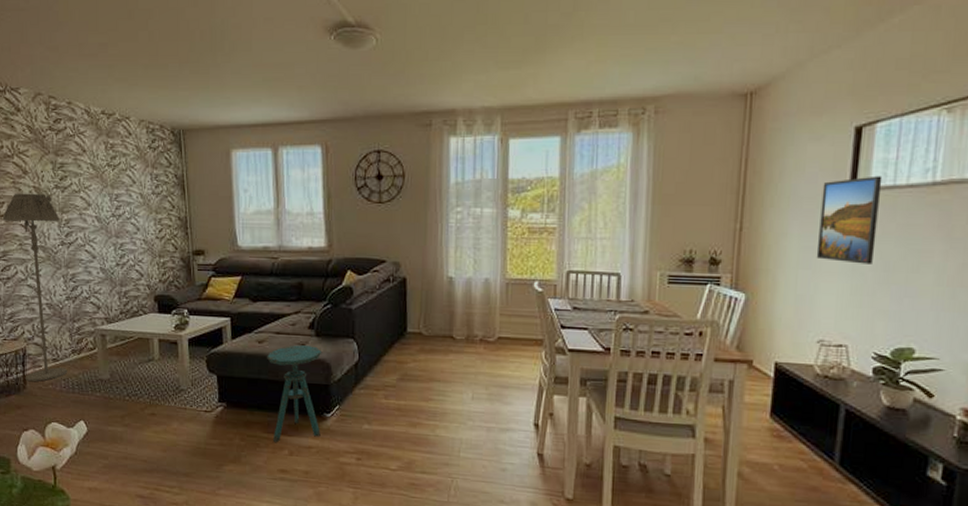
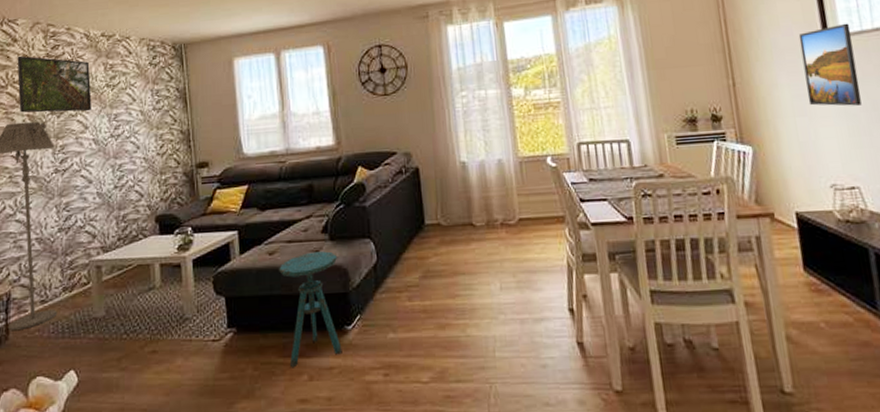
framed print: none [21,126,94,189] -> present [17,55,92,113]

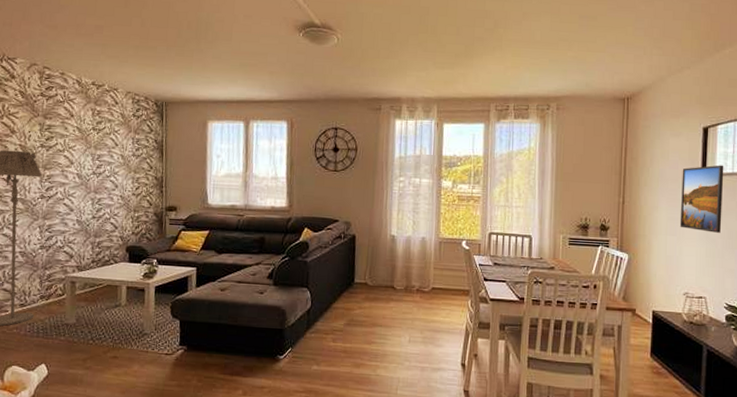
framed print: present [17,55,92,113] -> none [12,91,79,149]
side table: present [278,251,342,368] -> none [227,293,279,384]

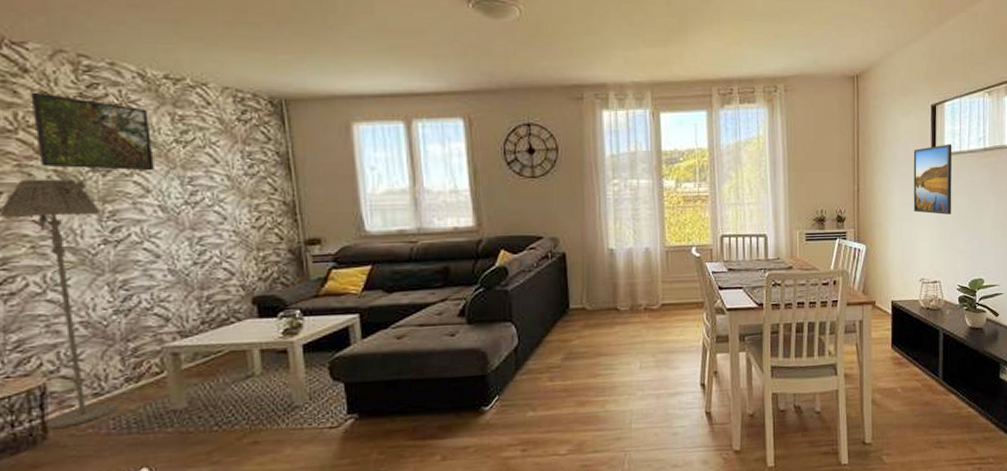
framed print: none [12,91,79,149] -> present [30,91,154,171]

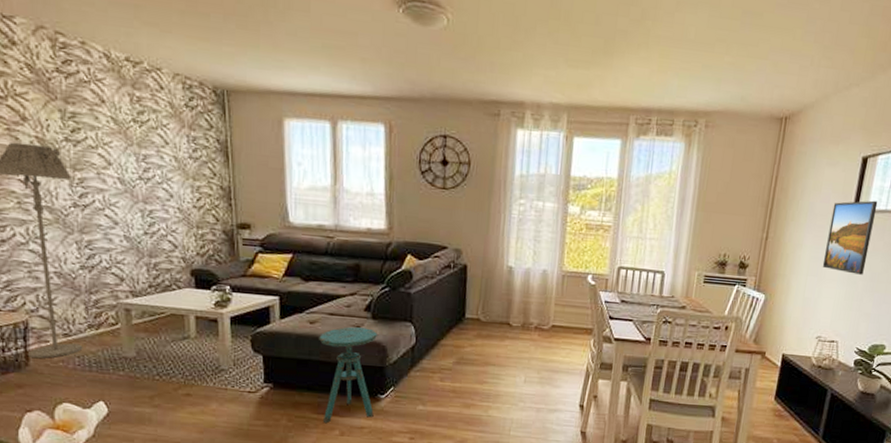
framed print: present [30,91,154,171] -> none [17,63,115,146]
side table: none [407,335,479,450] -> present [318,326,378,424]

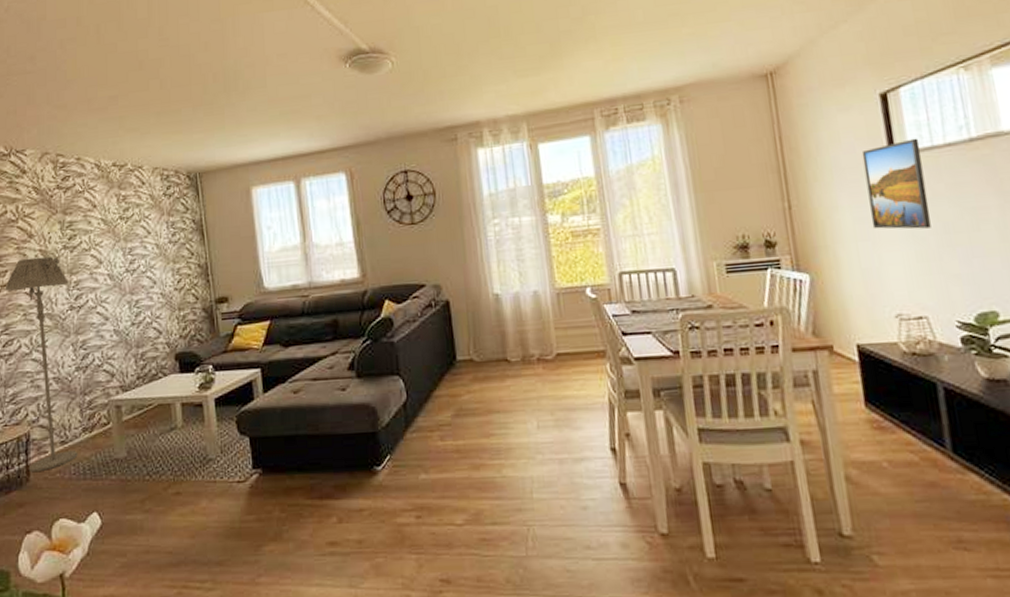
side table: present [318,326,378,424] -> none [303,389,372,510]

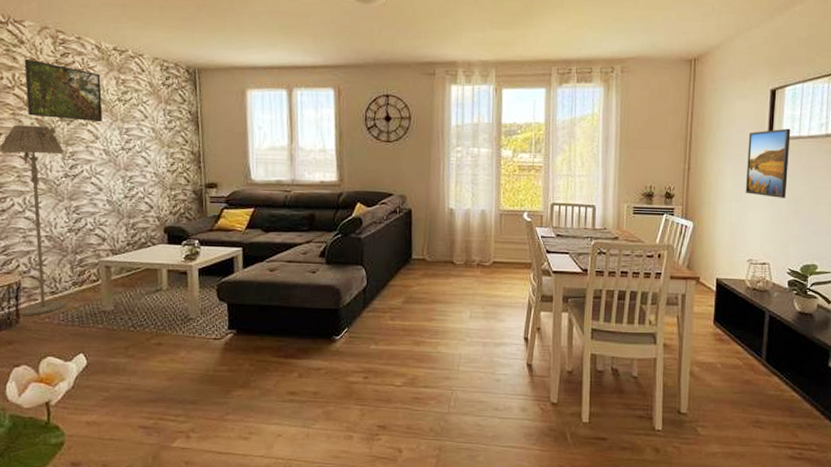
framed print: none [27,188,105,248] -> present [24,58,103,123]

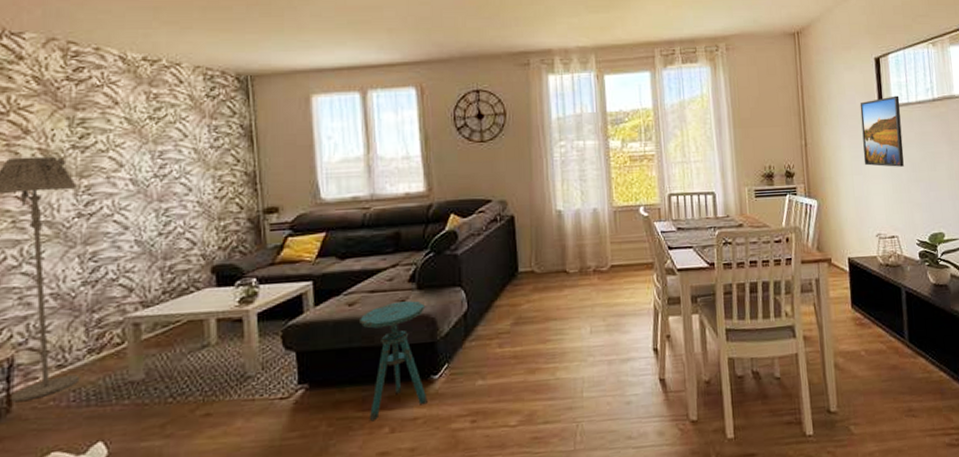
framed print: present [24,58,103,123] -> none [23,77,129,147]
side table: none [277,272,332,367] -> present [358,300,428,422]

